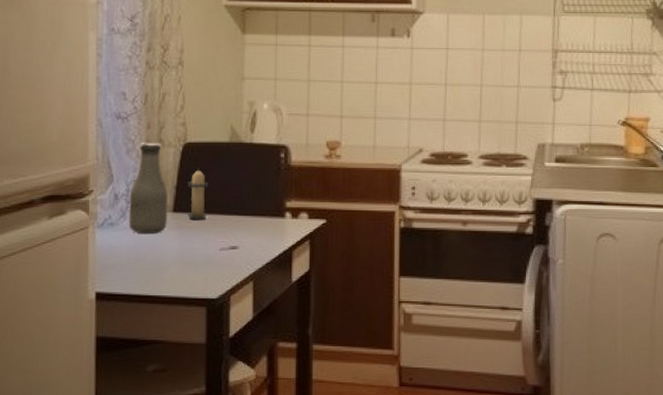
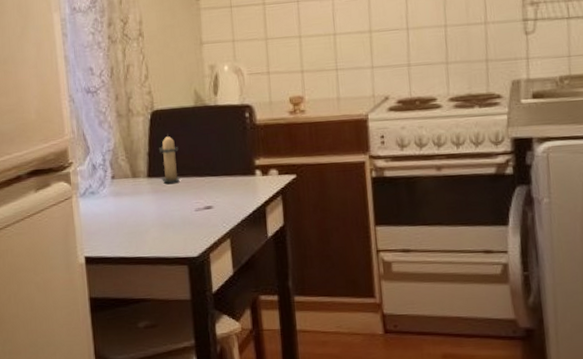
bottle: present [128,143,168,234] -> none [106,113,144,200]

